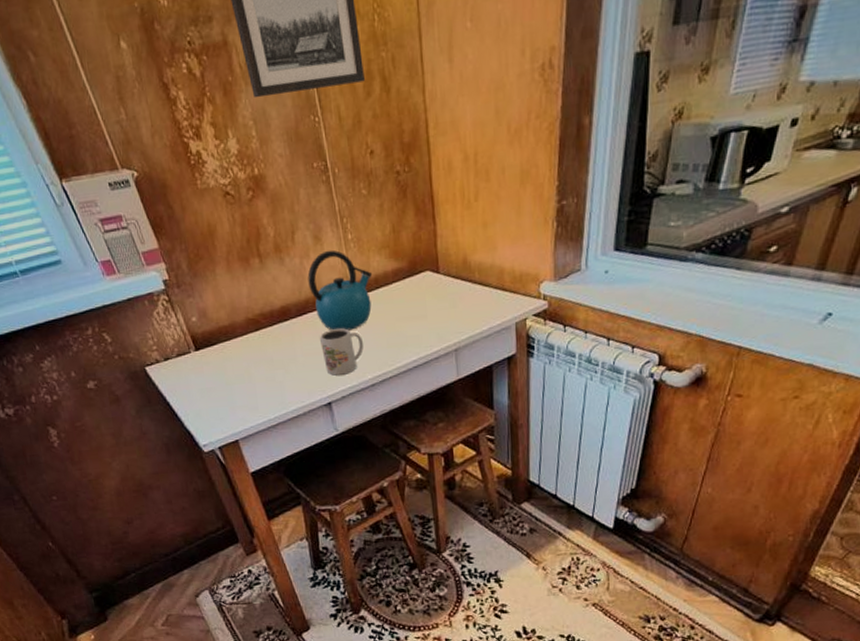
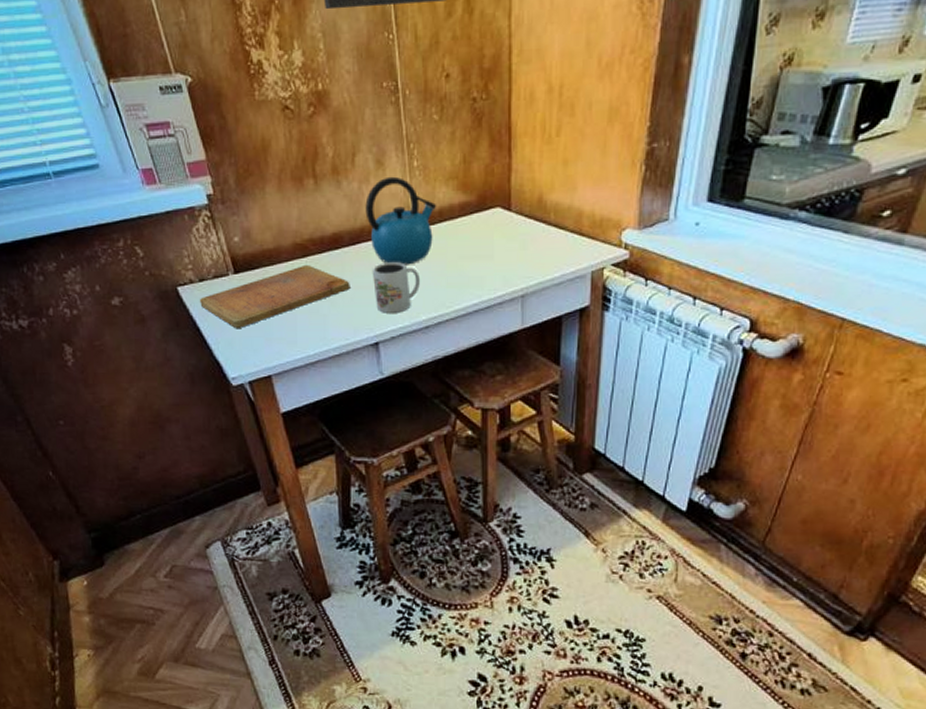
cutting board: none [166,338,301,400] -> present [199,266,350,328]

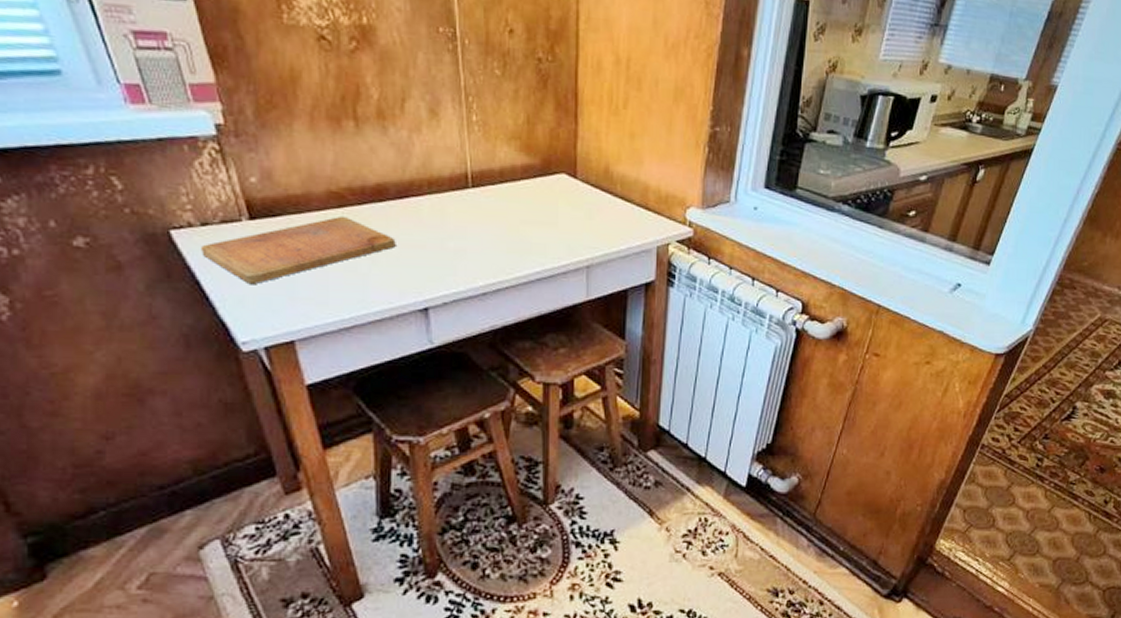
kettle: present [365,176,437,265] -> none [416,128,498,226]
mug: present [372,261,420,313] -> none [422,220,477,277]

